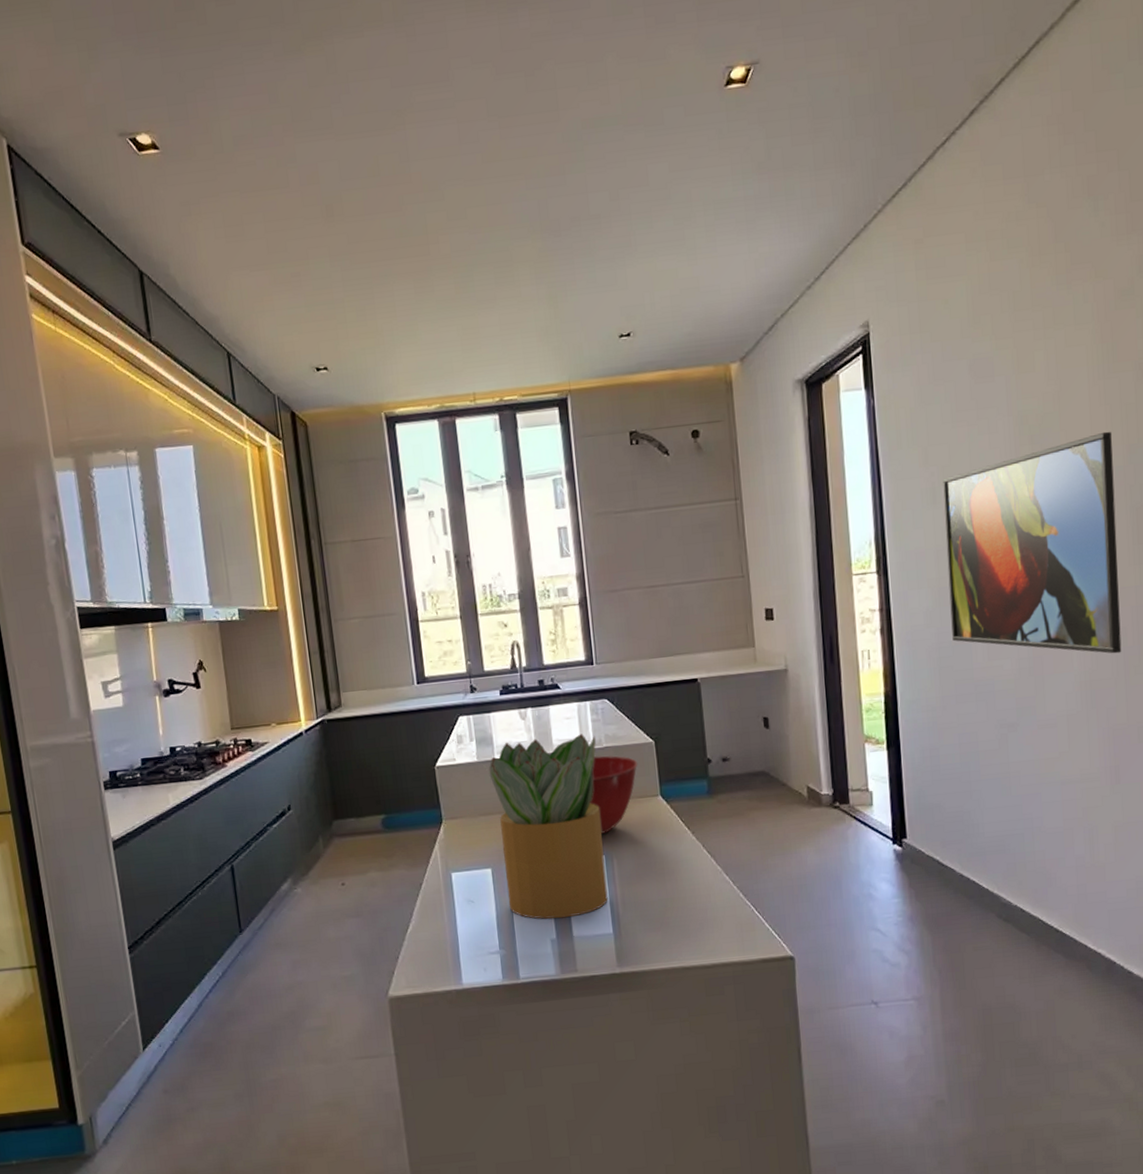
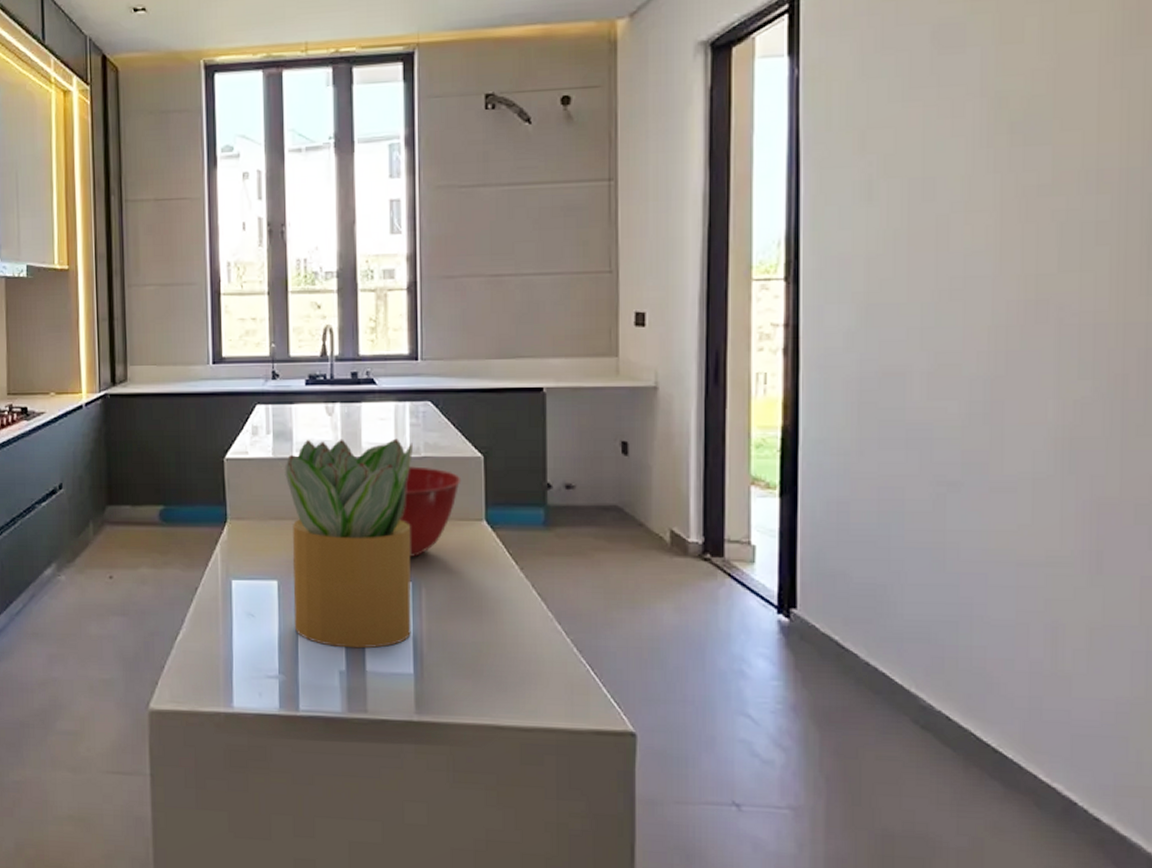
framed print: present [943,431,1122,654] -> none [880,122,1129,407]

